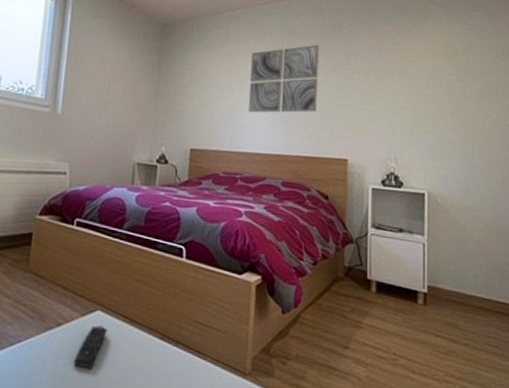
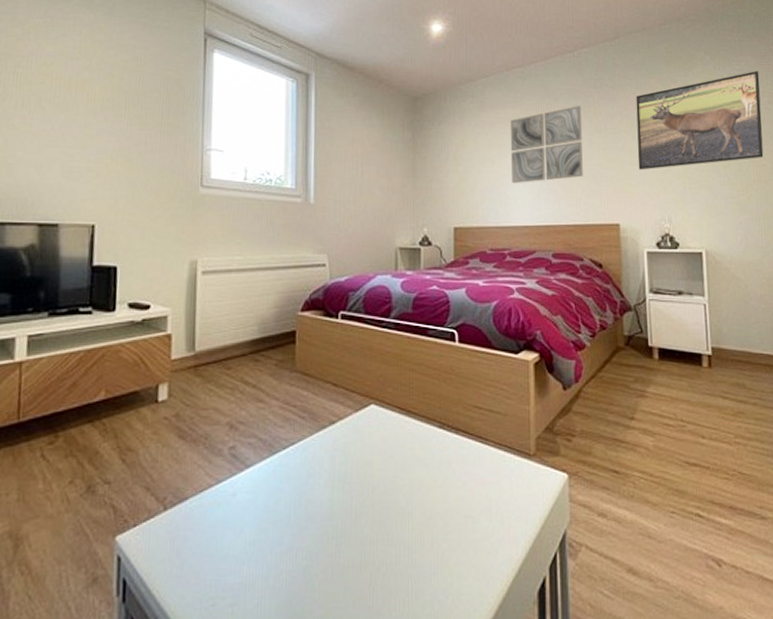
remote control: present [74,325,108,369] -> none [352,420,384,465]
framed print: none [369,27,490,111] -> present [636,71,764,170]

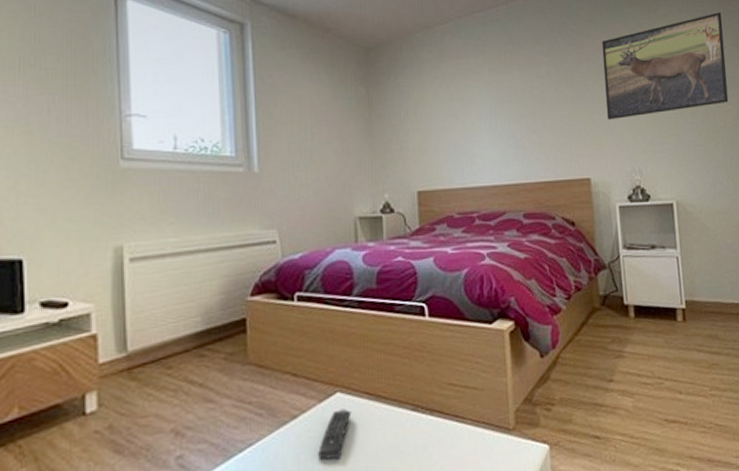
remote control: none [352,420,384,465] -> present [318,408,352,460]
wall art: present [510,105,583,184] -> none [472,52,551,141]

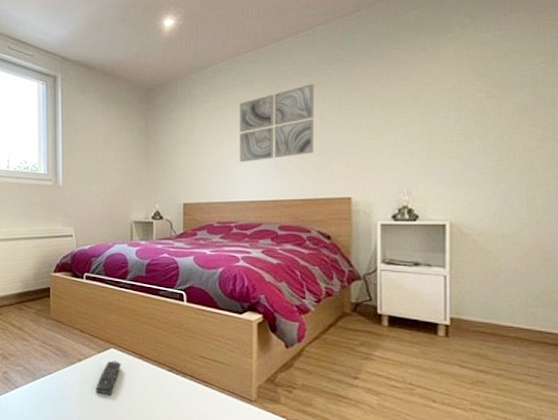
wall art: none [472,52,551,141] -> present [239,83,315,163]
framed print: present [601,12,729,120] -> none [375,28,535,144]

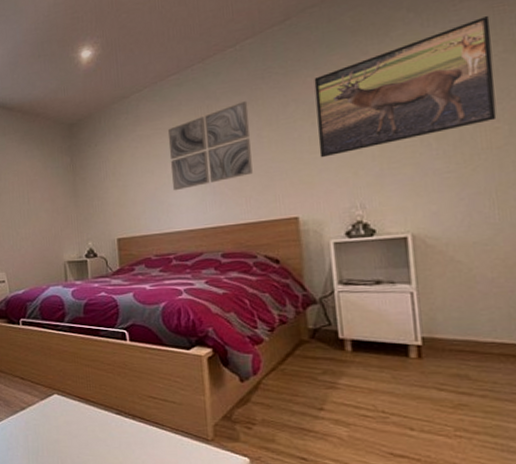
remote control: present [96,360,121,396] -> none [42,407,67,443]
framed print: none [375,28,535,144] -> present [314,16,497,158]

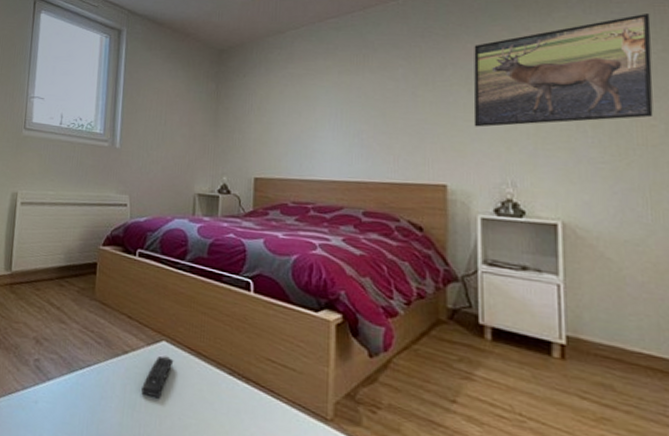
remote control: none [42,407,67,443] -> present [141,356,174,399]
wall art: present [167,100,253,191] -> none [318,56,405,137]

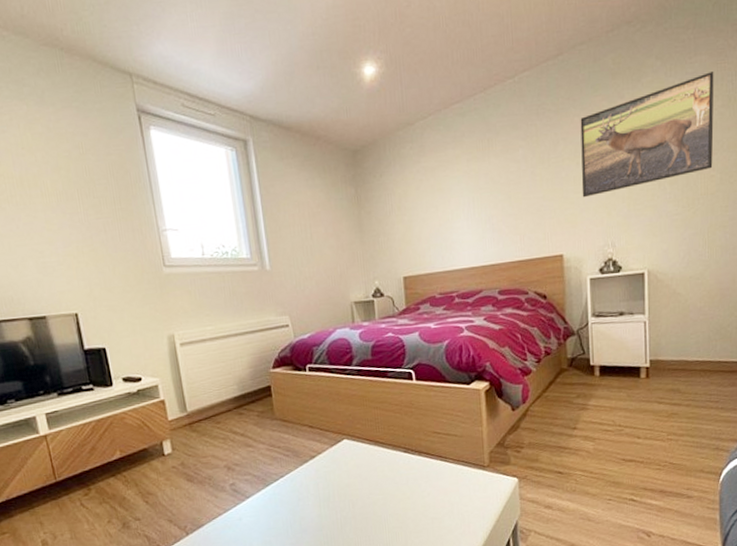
remote control: present [141,356,174,399] -> none [332,451,356,487]

